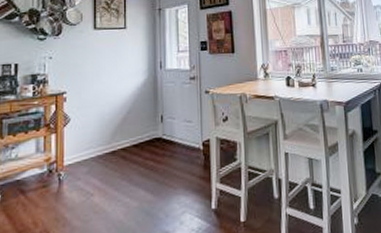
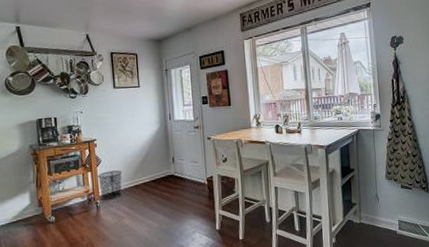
waste bin: none [64,131,96,171] -> present [98,170,122,200]

